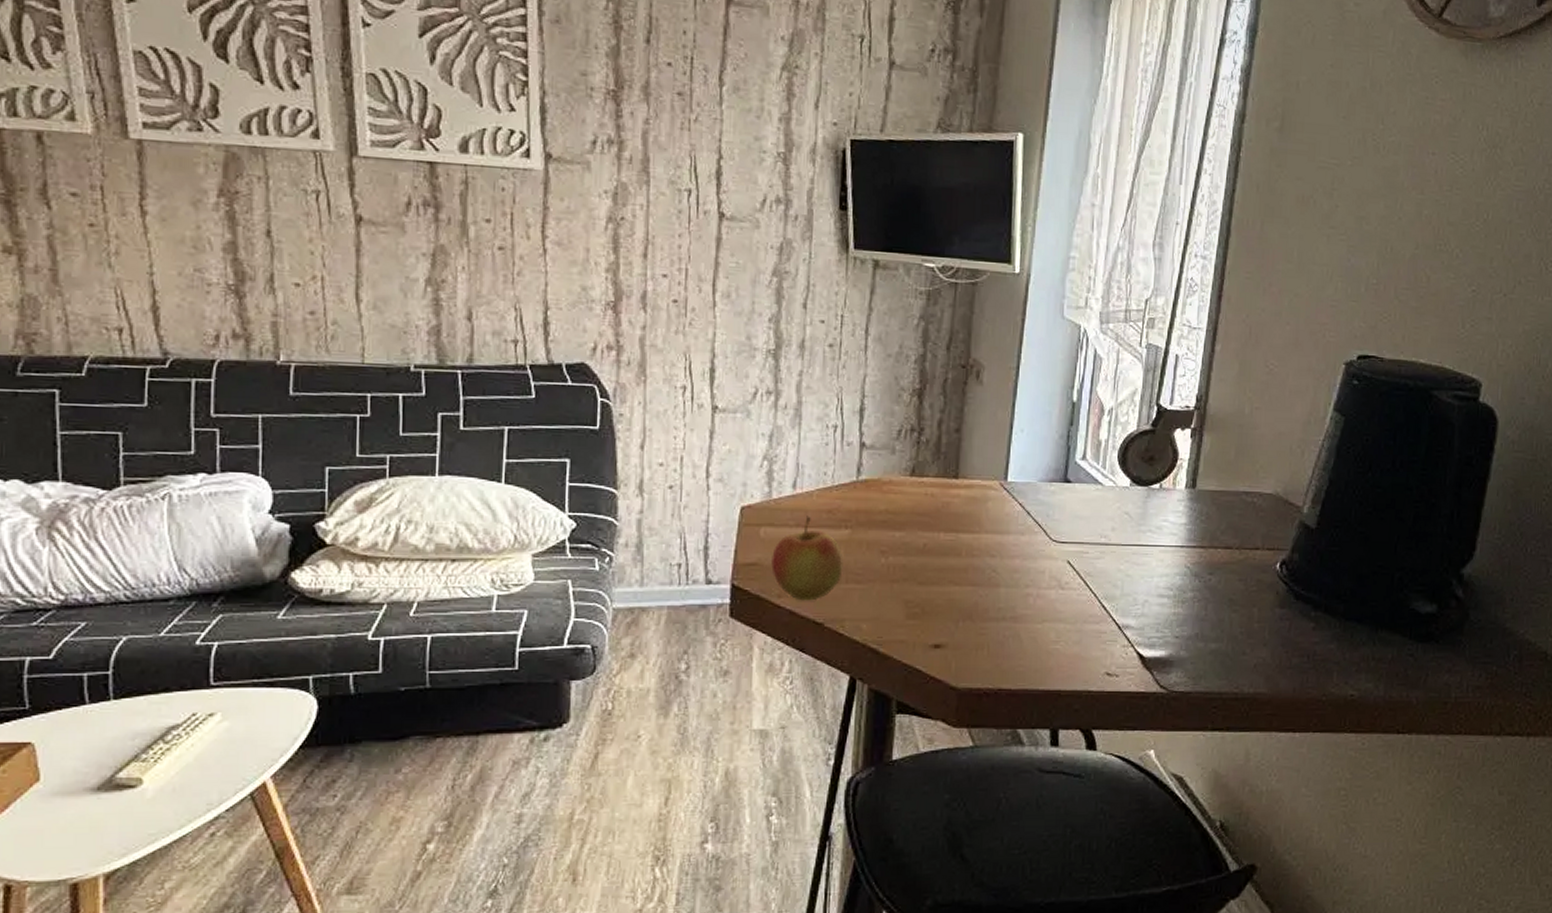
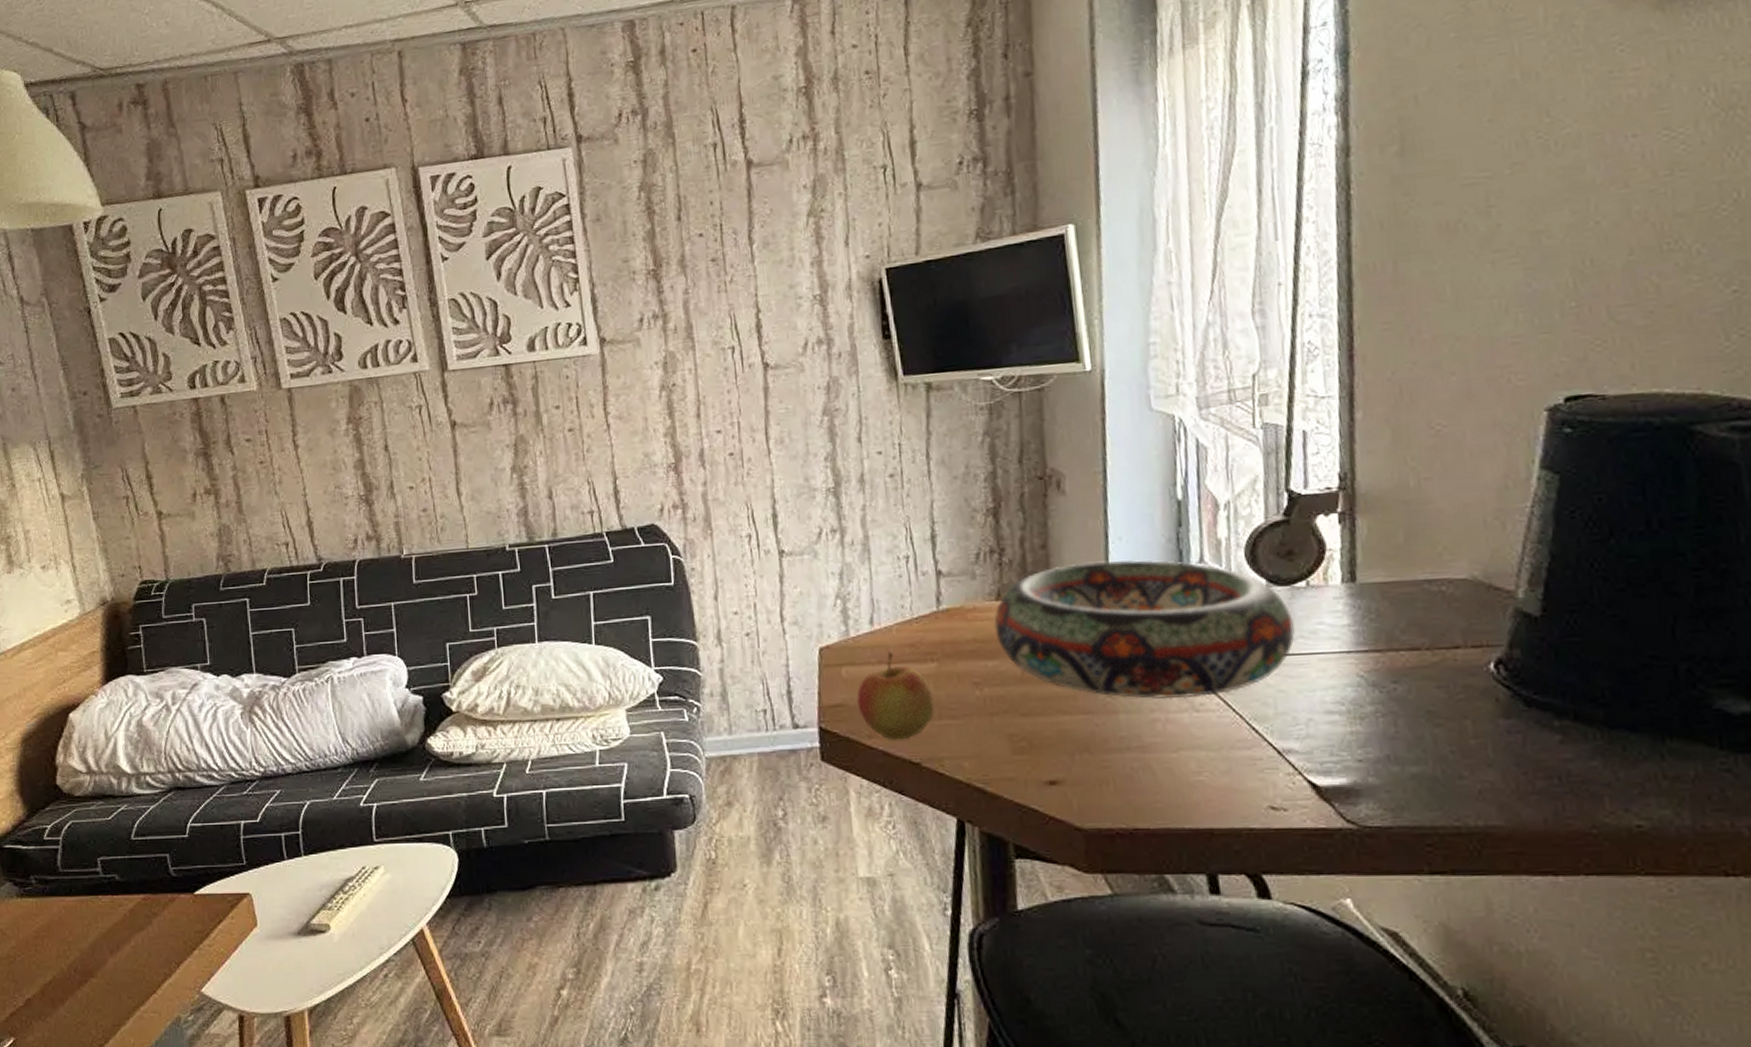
decorative bowl: none [905,448,1146,577] -> present [994,559,1295,700]

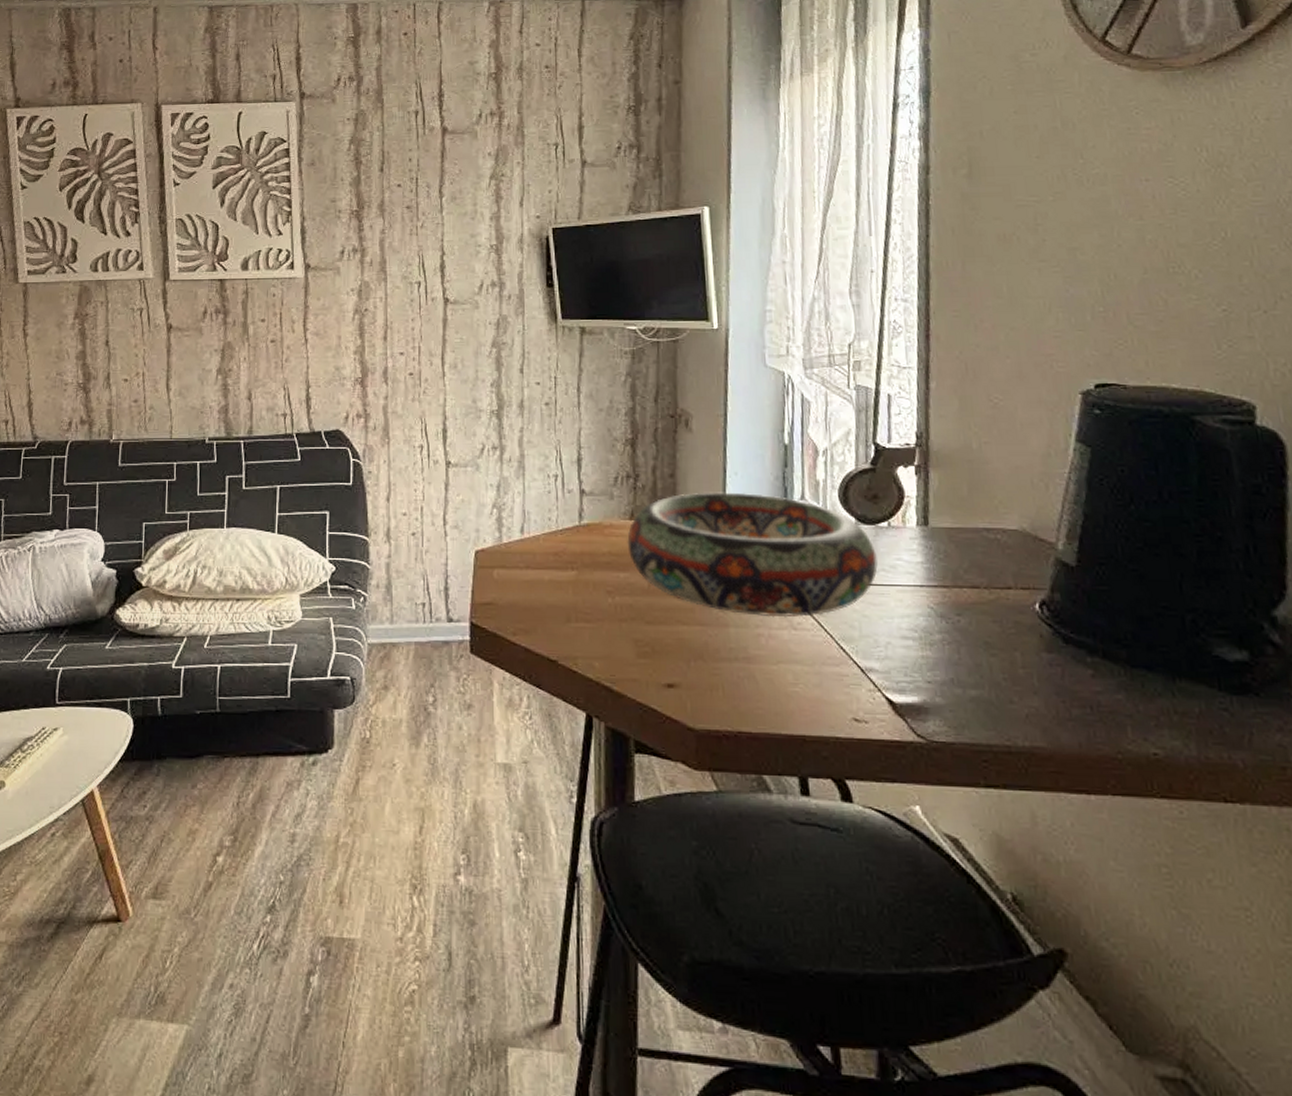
apple: present [856,651,935,740] -> none [504,558,572,639]

